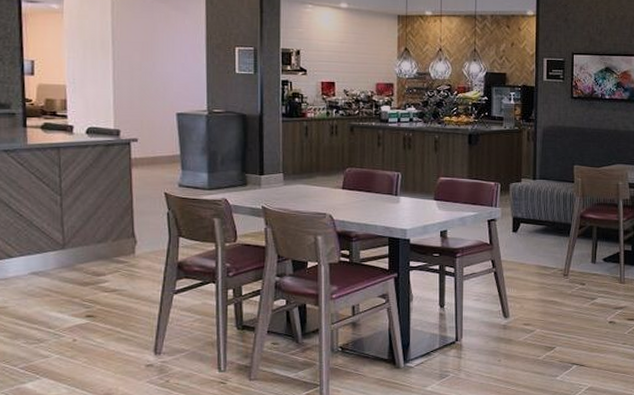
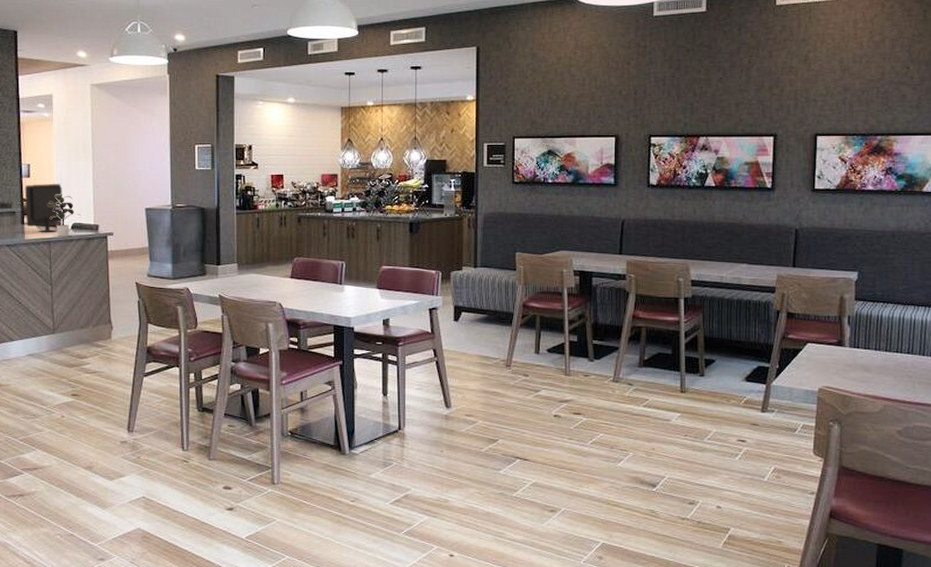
computer monitor: none [27,83,76,137] -> present [24,184,63,232]
potted plant: none [56,95,99,142] -> present [47,194,81,237]

